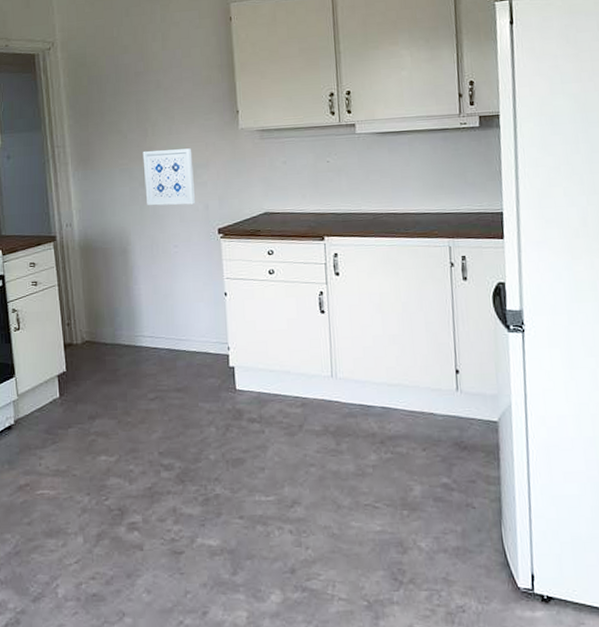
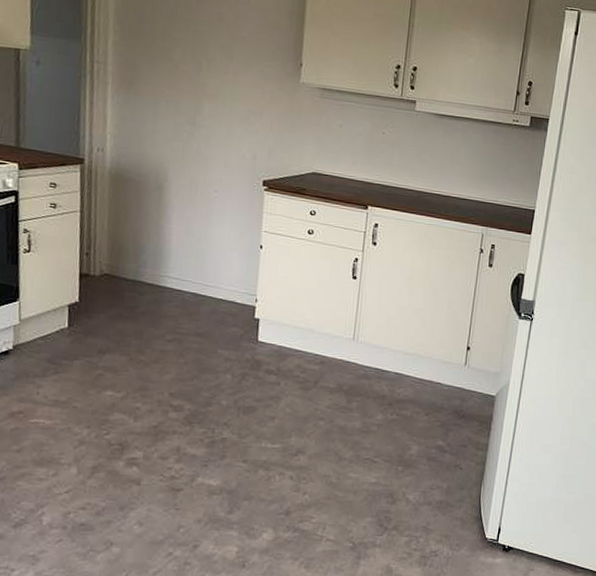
wall art: present [142,148,196,206] -> none [191,85,248,152]

